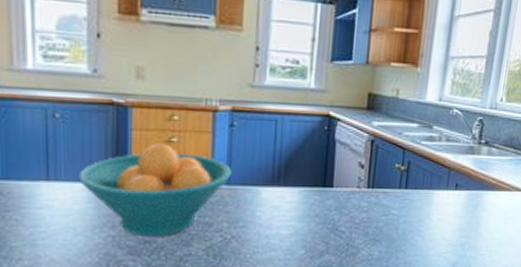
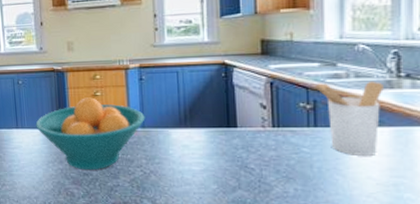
utensil holder: none [408,143,467,218] -> present [311,80,384,156]

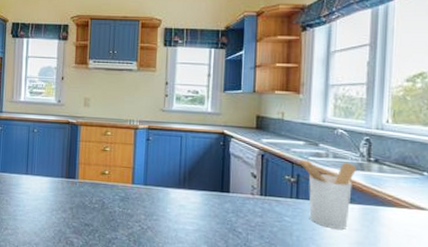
fruit bowl: present [35,97,145,171] -> none [45,151,148,222]

